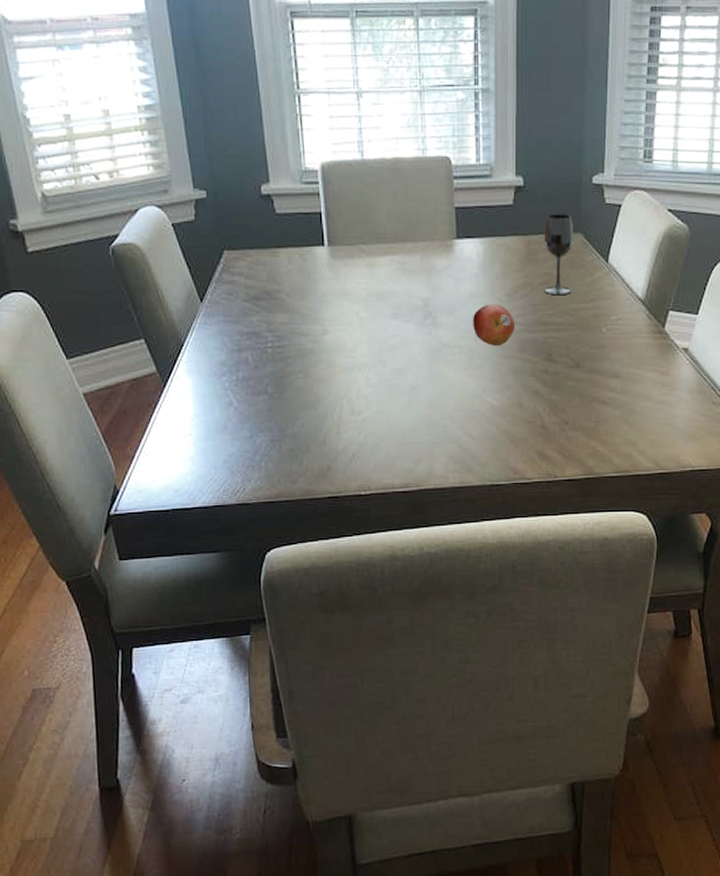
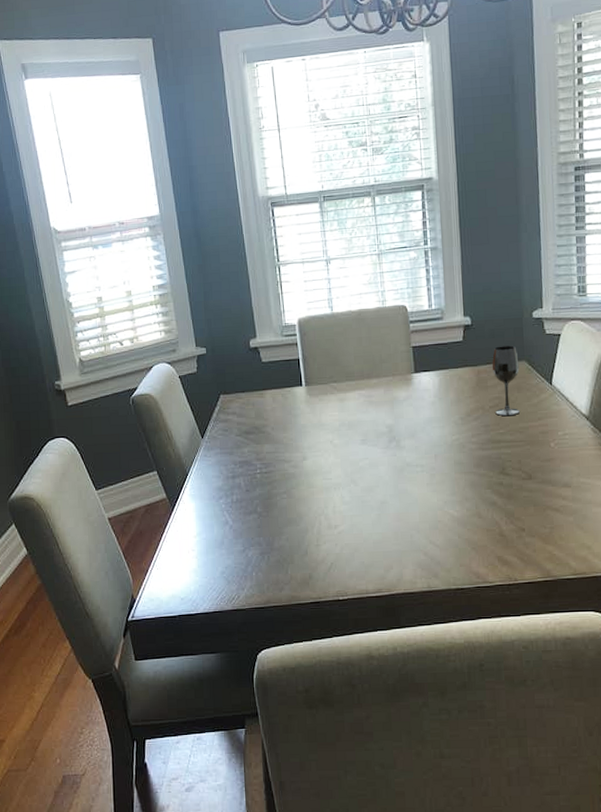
fruit: present [473,304,516,346] -> none [432,426,471,463]

